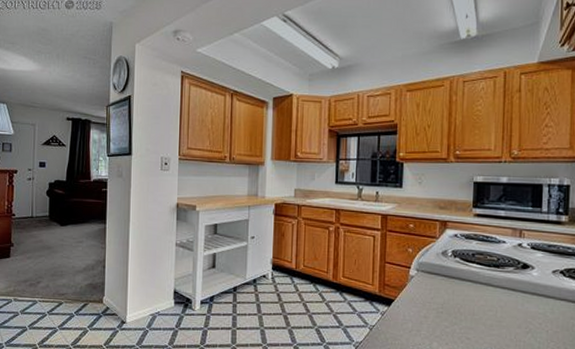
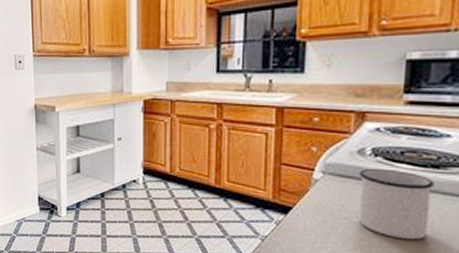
mug: none [443,267,496,327] -> present [358,168,434,240]

